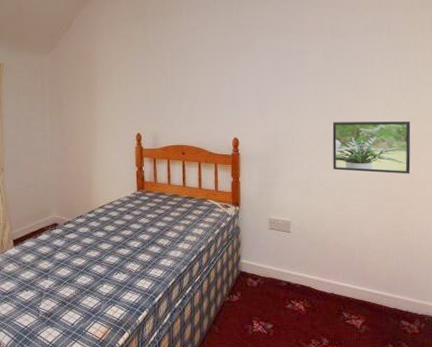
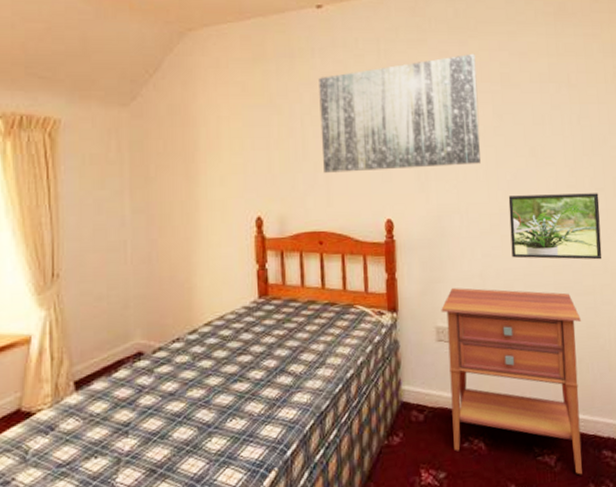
wall art: none [185,10,311,102] -> present [319,53,481,173]
nightstand: none [274,191,389,337] -> present [441,288,582,475]

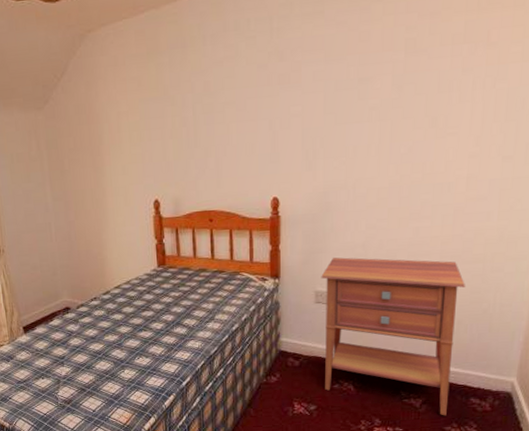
wall art: present [319,53,481,173] -> none [210,20,378,157]
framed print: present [508,193,602,260] -> none [398,161,506,230]

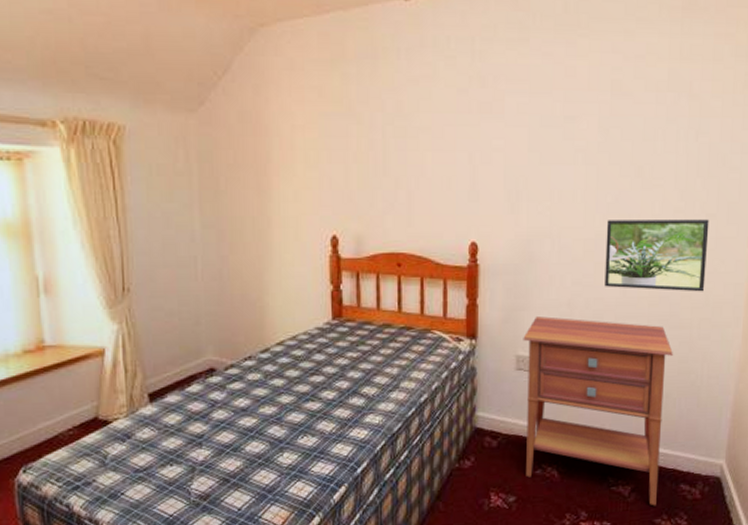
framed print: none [398,161,506,230] -> present [604,219,709,292]

